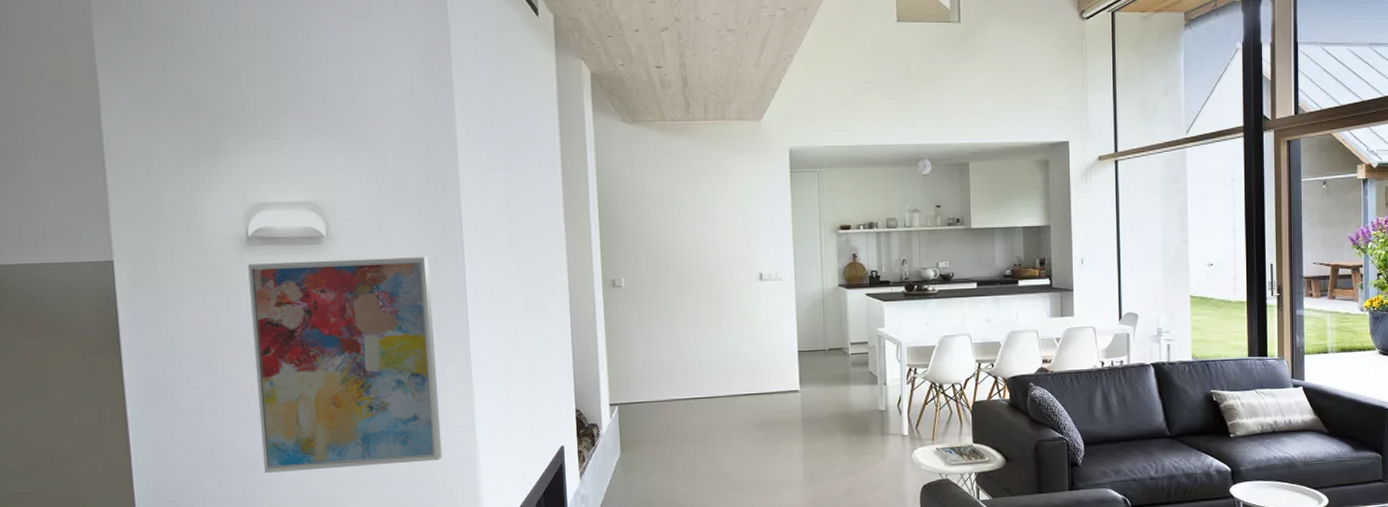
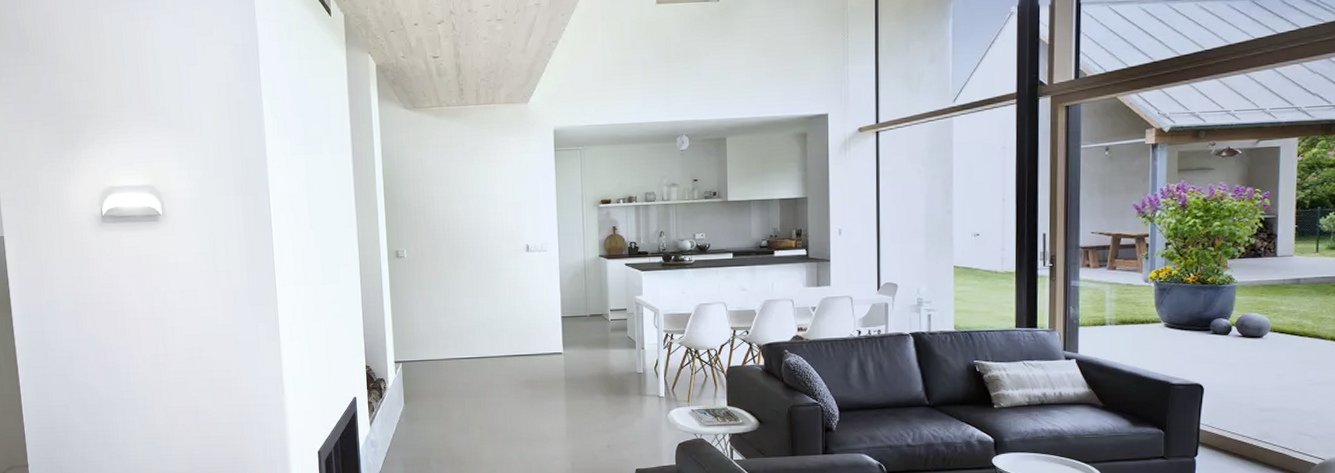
wall art: present [248,257,442,473] -> none [103,231,257,412]

